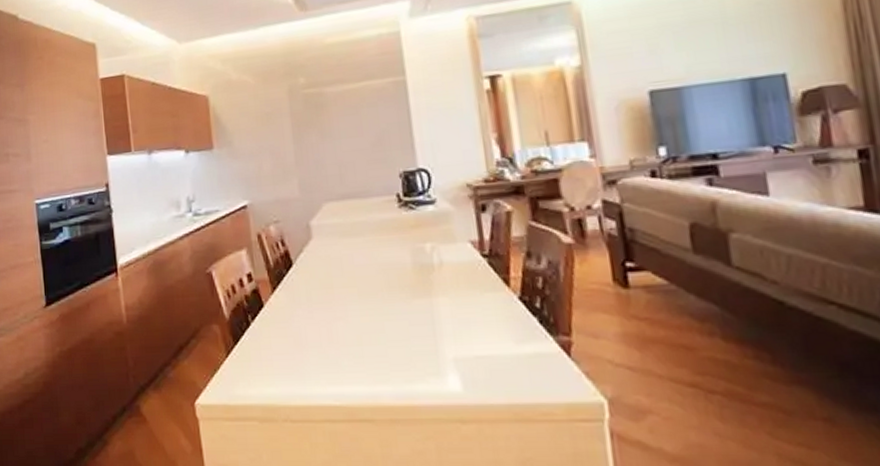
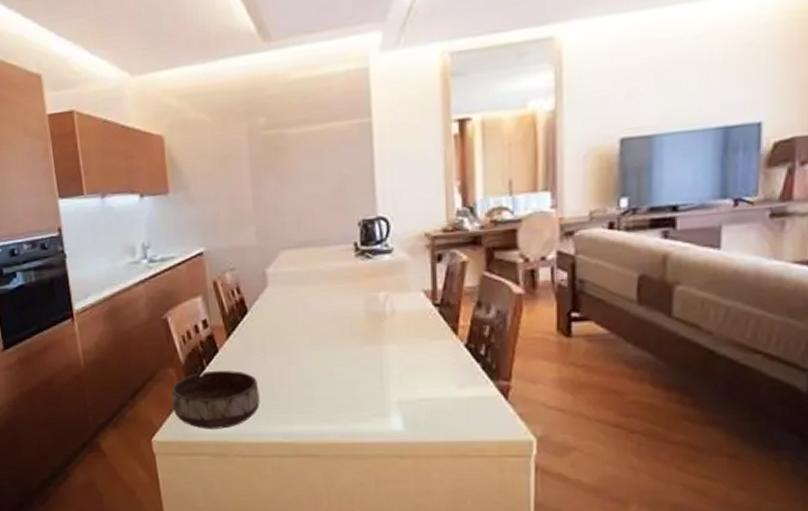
bowl: none [215,326,309,391] -> present [171,370,260,429]

